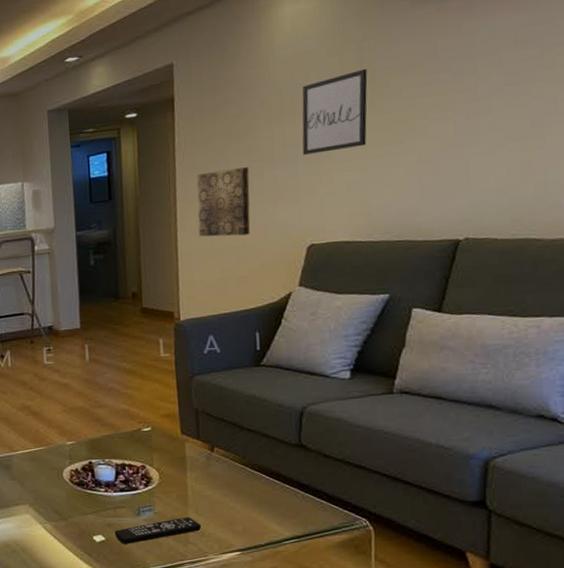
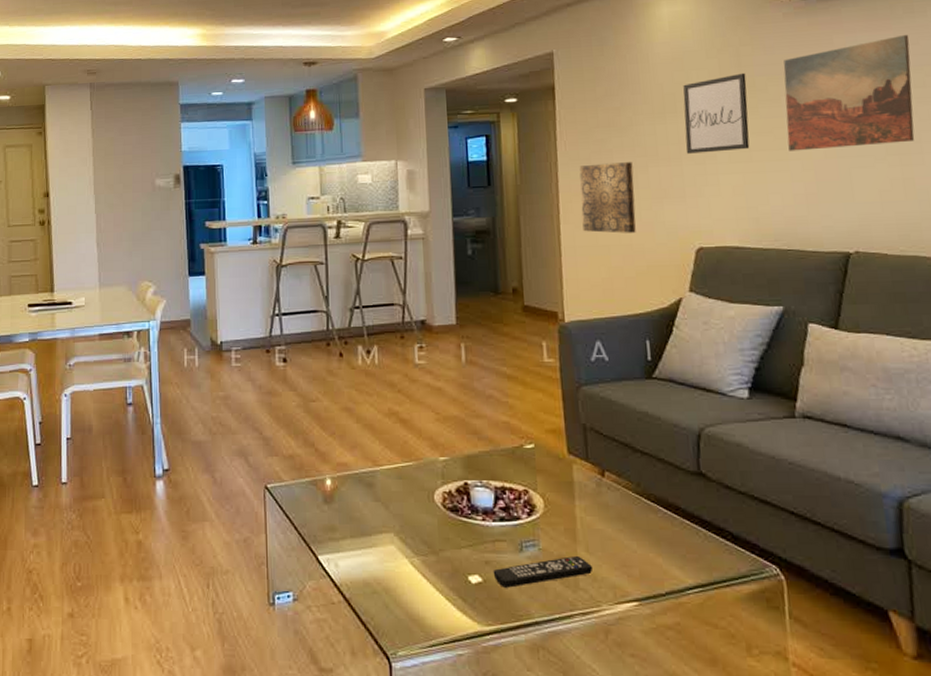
wall art: none [405,13,544,145] -> present [783,35,915,151]

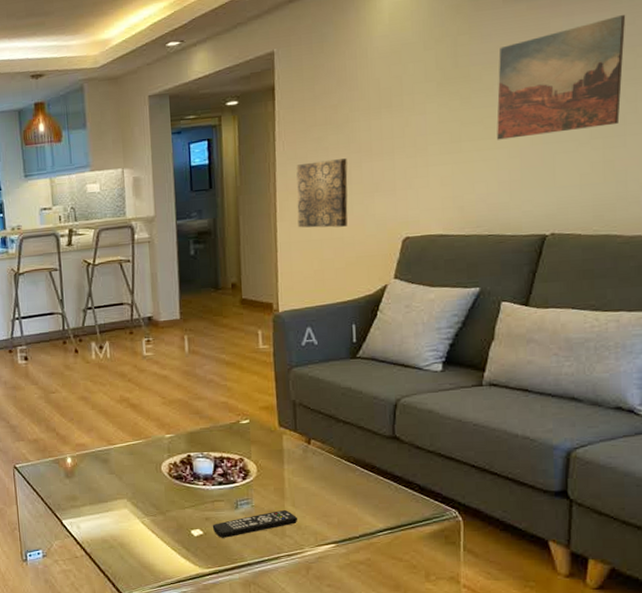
wall art: present [683,72,750,154] -> none [398,63,462,148]

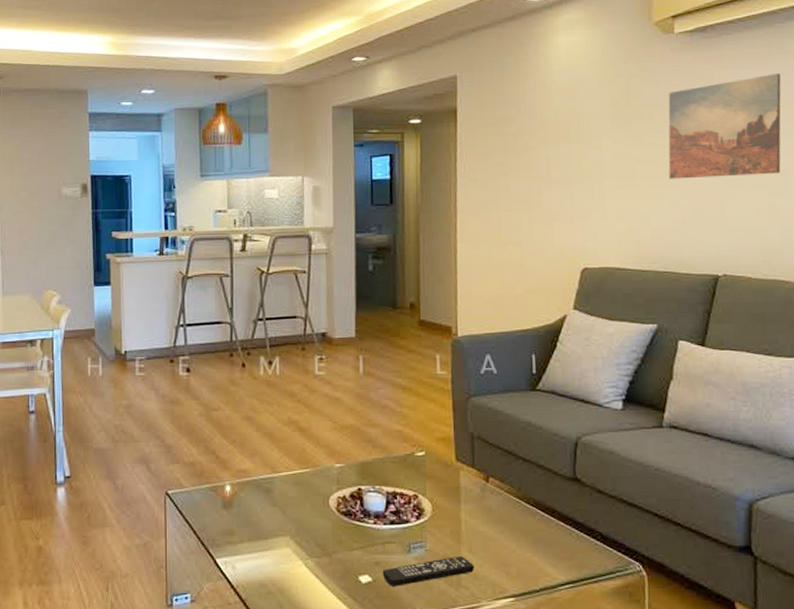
wall art: present [296,158,348,228] -> none [477,185,528,253]

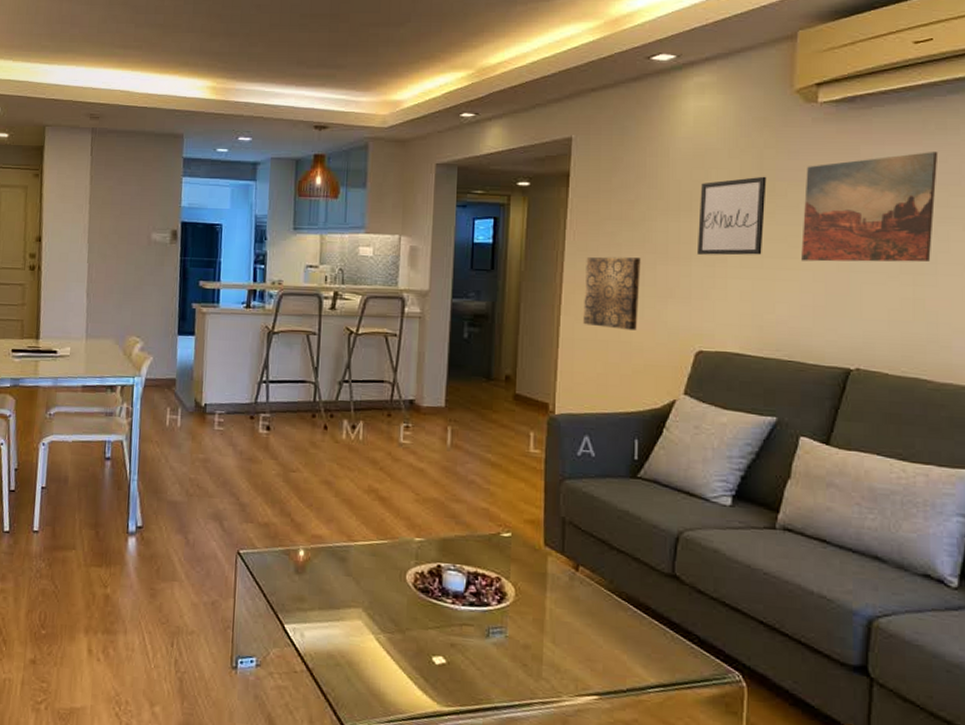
remote control: present [382,555,475,587] -> none [457,645,558,672]
wall art: none [477,185,528,253] -> present [583,256,641,330]
wall art: none [576,103,635,179] -> present [696,176,767,256]

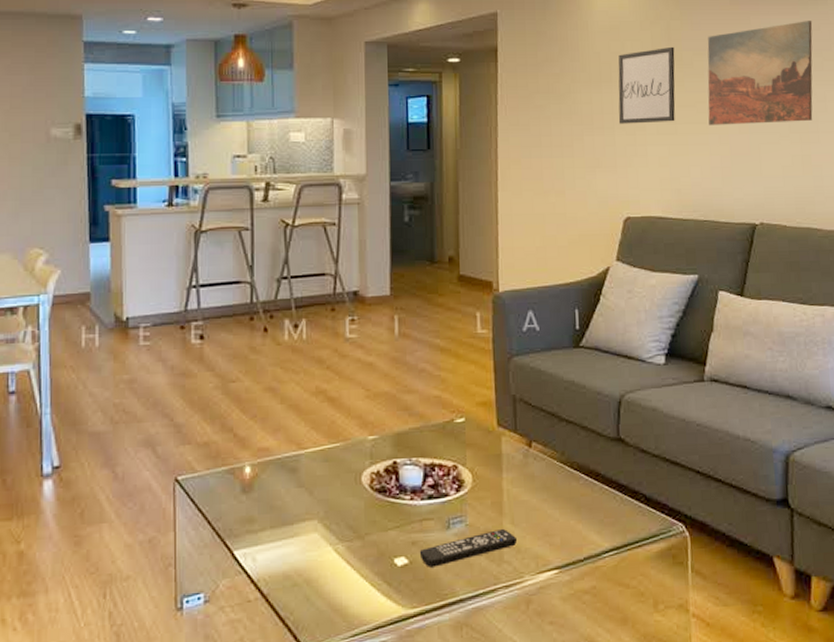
remote control: none [457,645,558,672] -> present [419,528,518,567]
wall art: present [583,256,641,330] -> none [518,130,570,202]

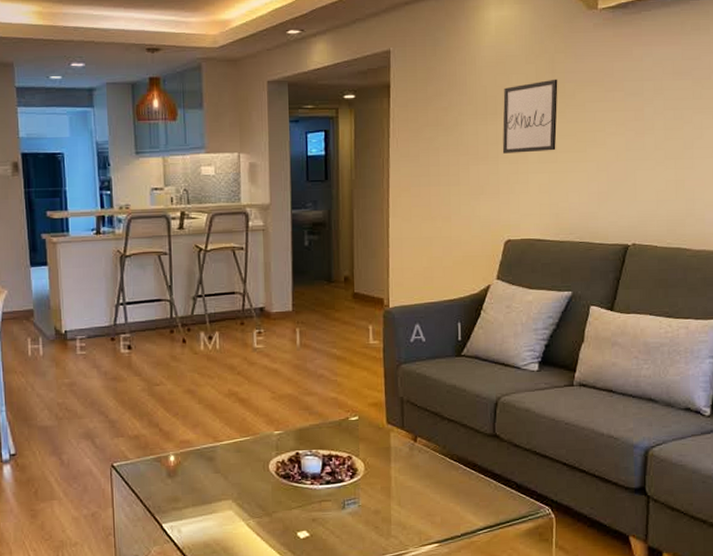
remote control: present [419,528,518,567] -> none [319,509,404,540]
wall art: present [707,21,813,126] -> none [587,50,694,154]

